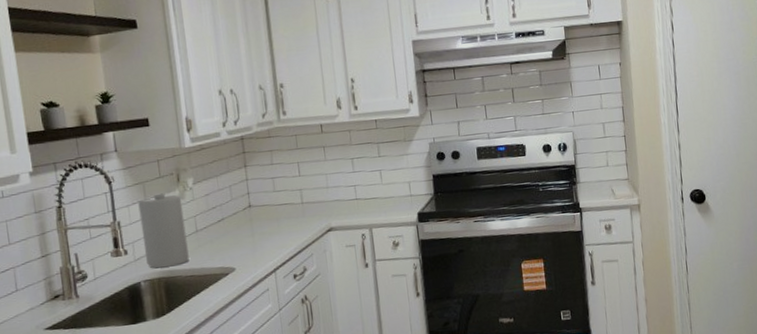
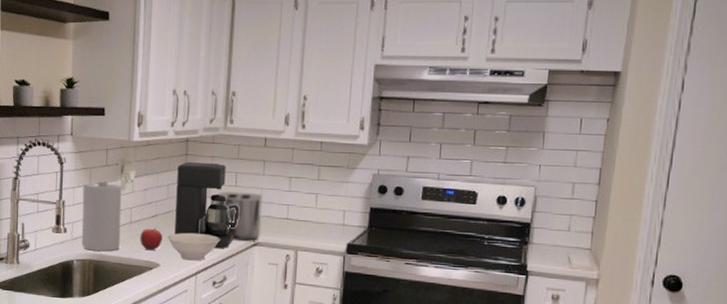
fruit: none [209,232,234,257] -> present [140,228,162,251]
coffee maker: none [237,156,309,240] -> present [174,161,239,248]
bowl: none [238,228,294,259] -> present [167,232,220,261]
toaster: none [283,179,333,228] -> present [217,191,263,240]

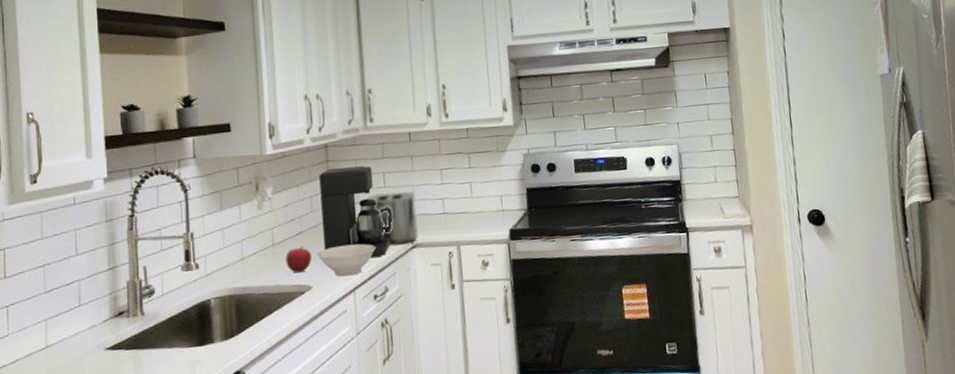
paper towel holder: present [81,181,122,252] -> none [213,203,264,285]

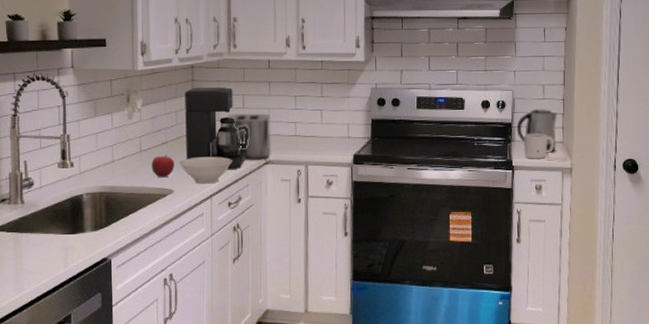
kettle: none [686,161,732,210] -> present [516,108,557,153]
mug: none [695,189,730,219] -> present [524,133,554,159]

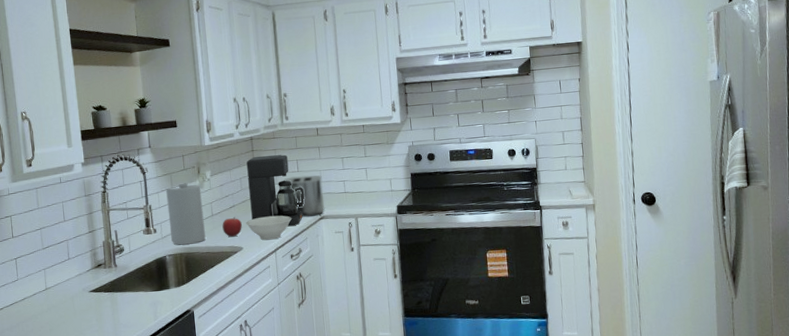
paper towel holder: none [88,112,131,183] -> present [166,183,206,246]
kettle: present [516,108,557,153] -> none [541,152,579,192]
mug: present [524,133,554,159] -> none [548,175,577,199]

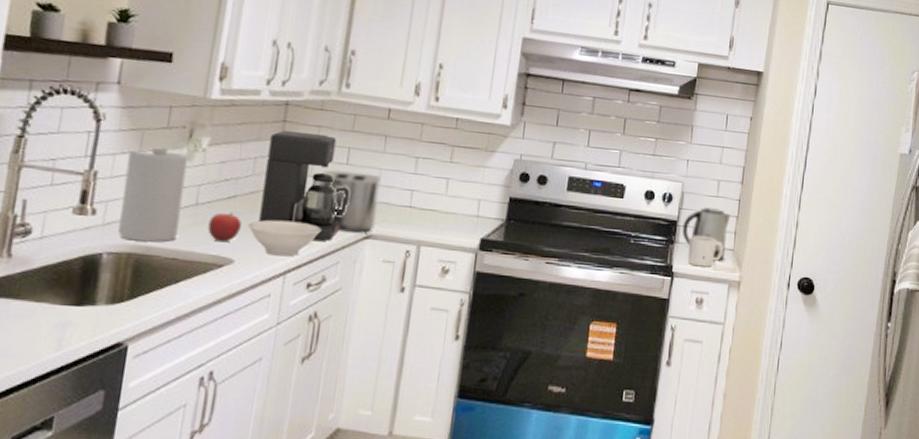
kettle: none [541,152,579,192] -> present [682,207,731,261]
mug: none [548,175,577,199] -> present [687,235,724,267]

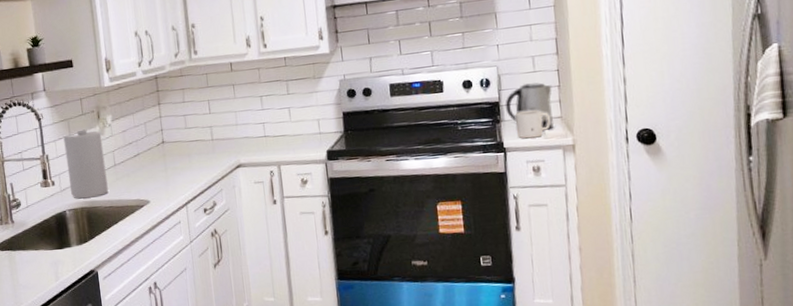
fruit: present [208,213,242,243] -> none [126,167,148,189]
bowl: present [248,220,321,257] -> none [152,164,204,193]
coffee maker: present [259,130,350,241] -> none [151,94,218,176]
toaster: present [322,170,382,232] -> none [194,117,242,164]

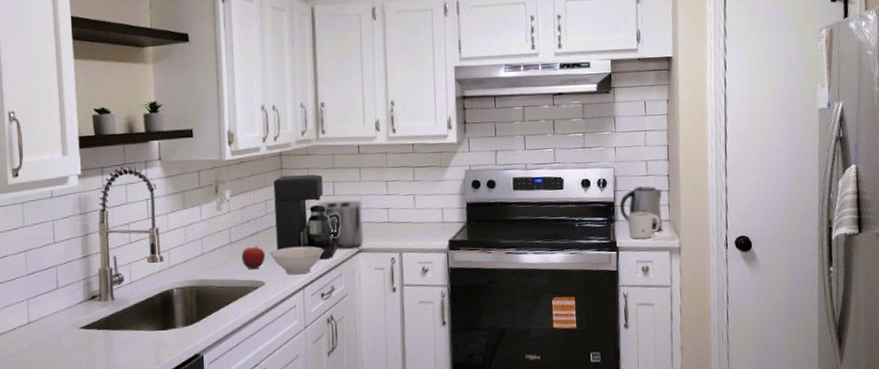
paper towel holder: present [63,129,109,199] -> none [177,203,221,277]
fruit: none [126,167,148,189] -> present [241,246,265,270]
coffee maker: none [151,94,218,176] -> present [273,174,340,259]
bowl: none [152,164,204,193] -> present [270,246,324,275]
toaster: none [194,117,242,164] -> present [317,200,364,248]

